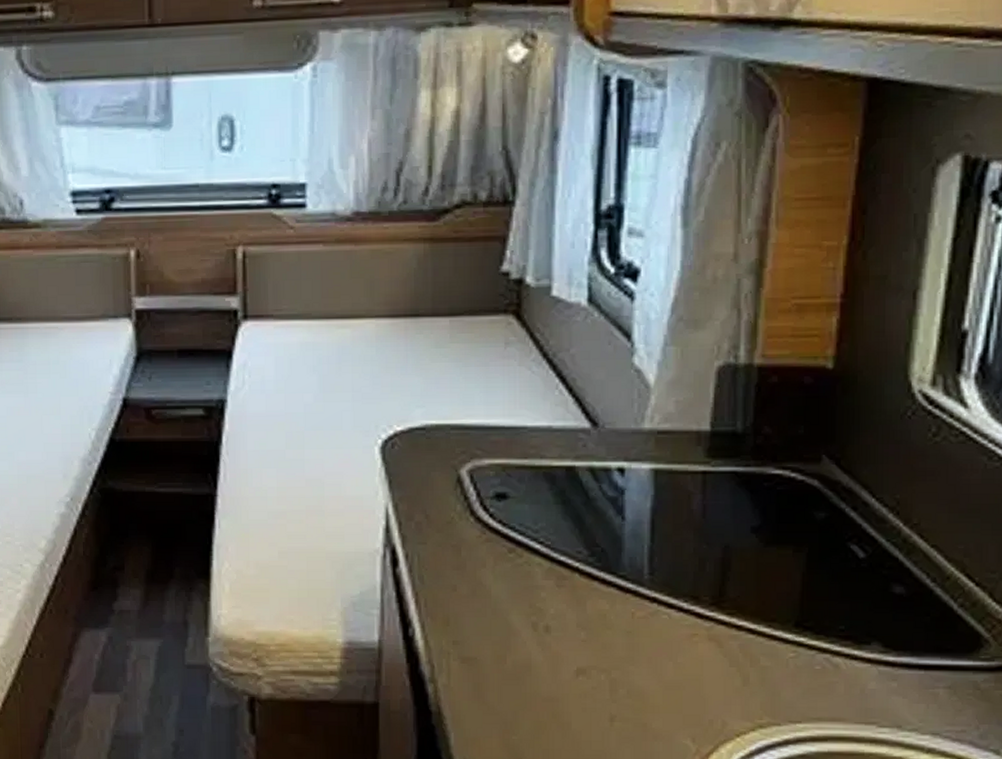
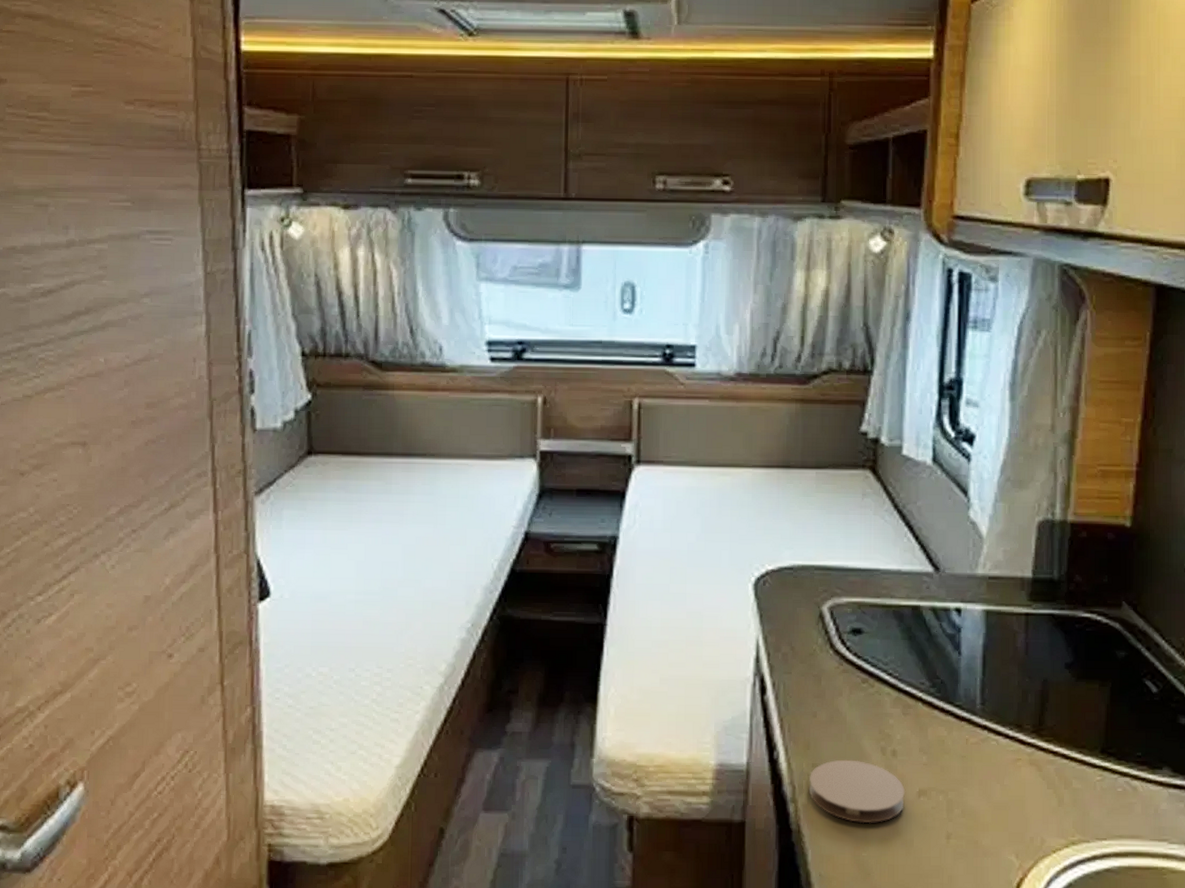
coaster: none [449,636,561,705] -> present [808,759,906,824]

